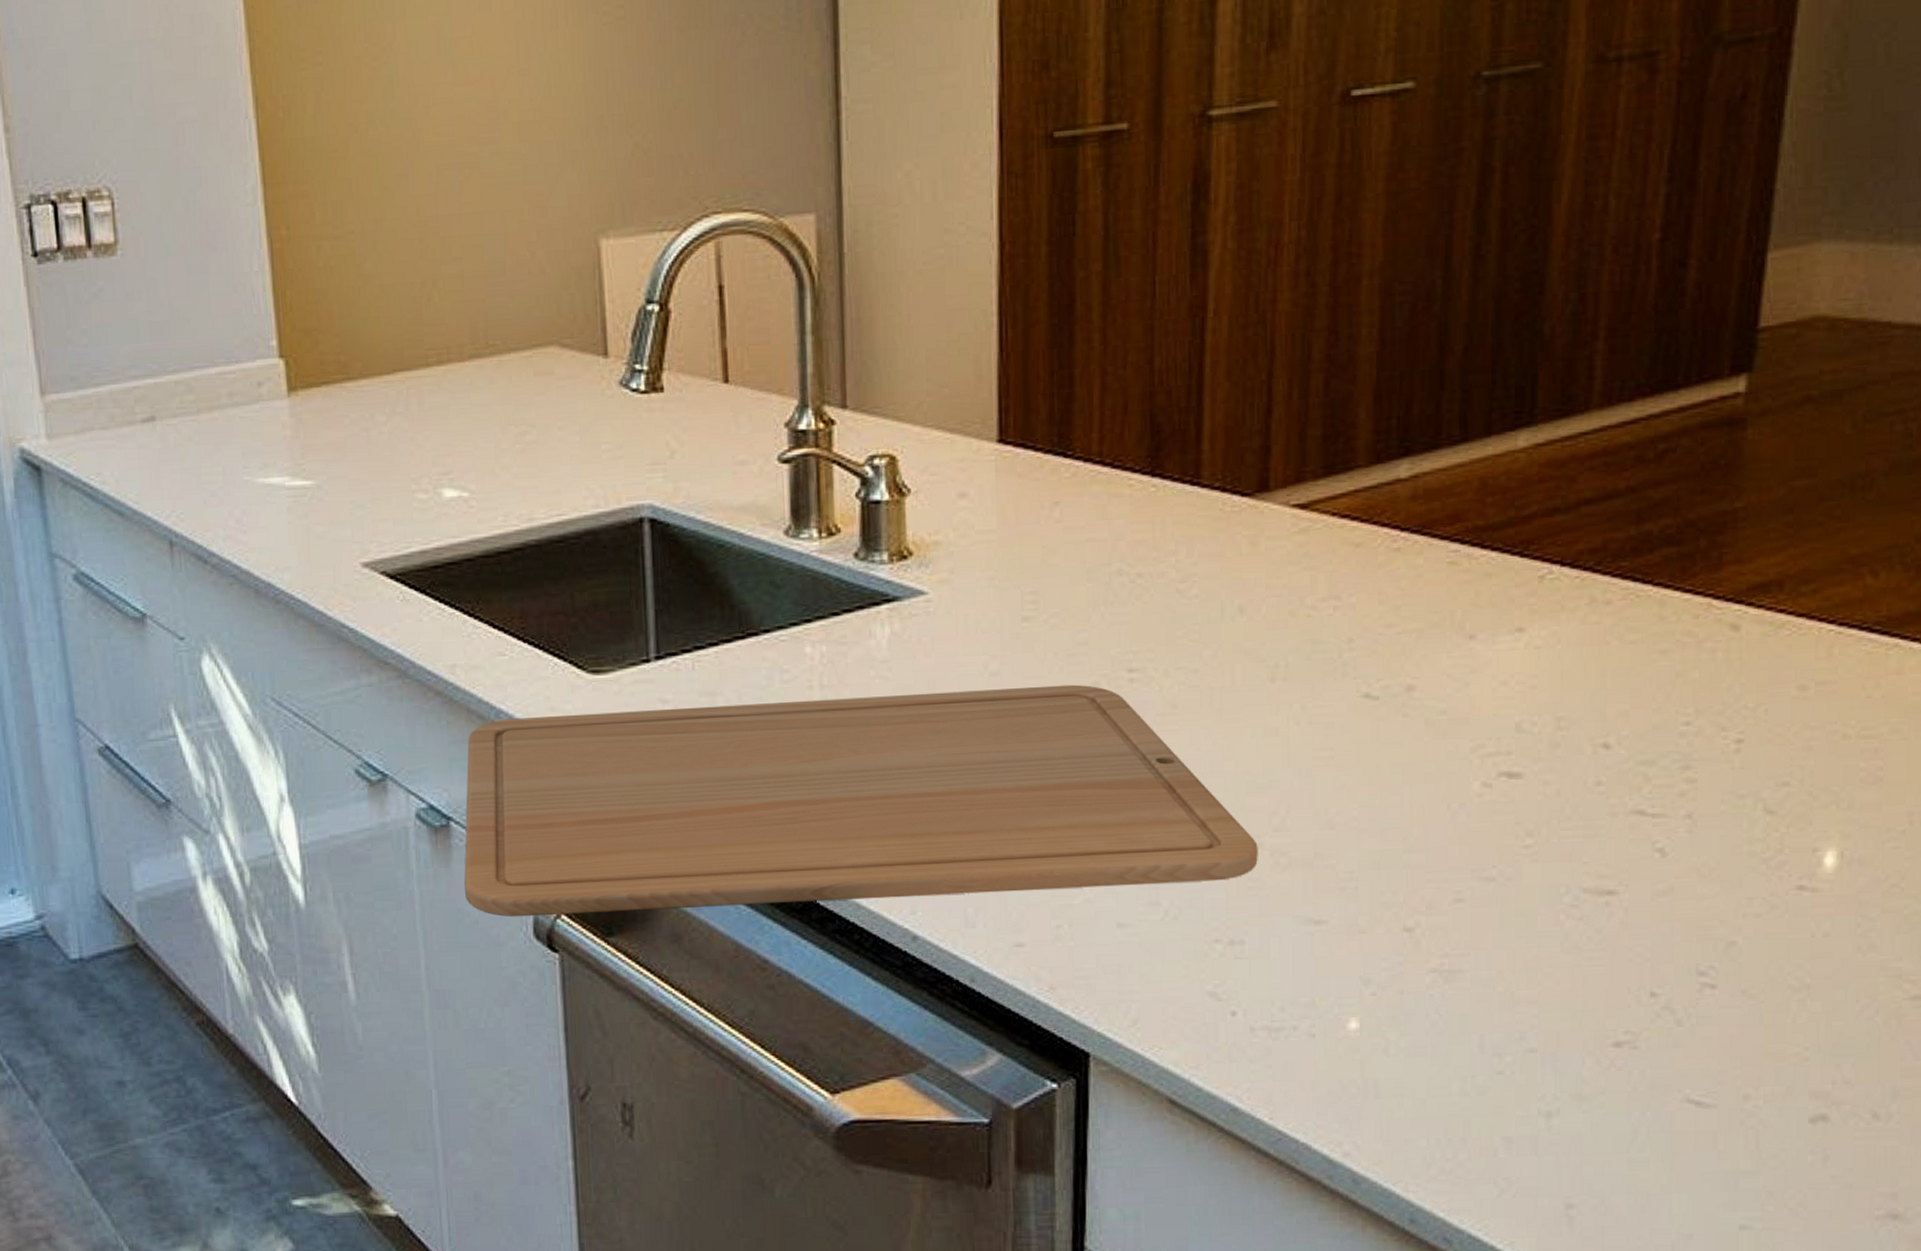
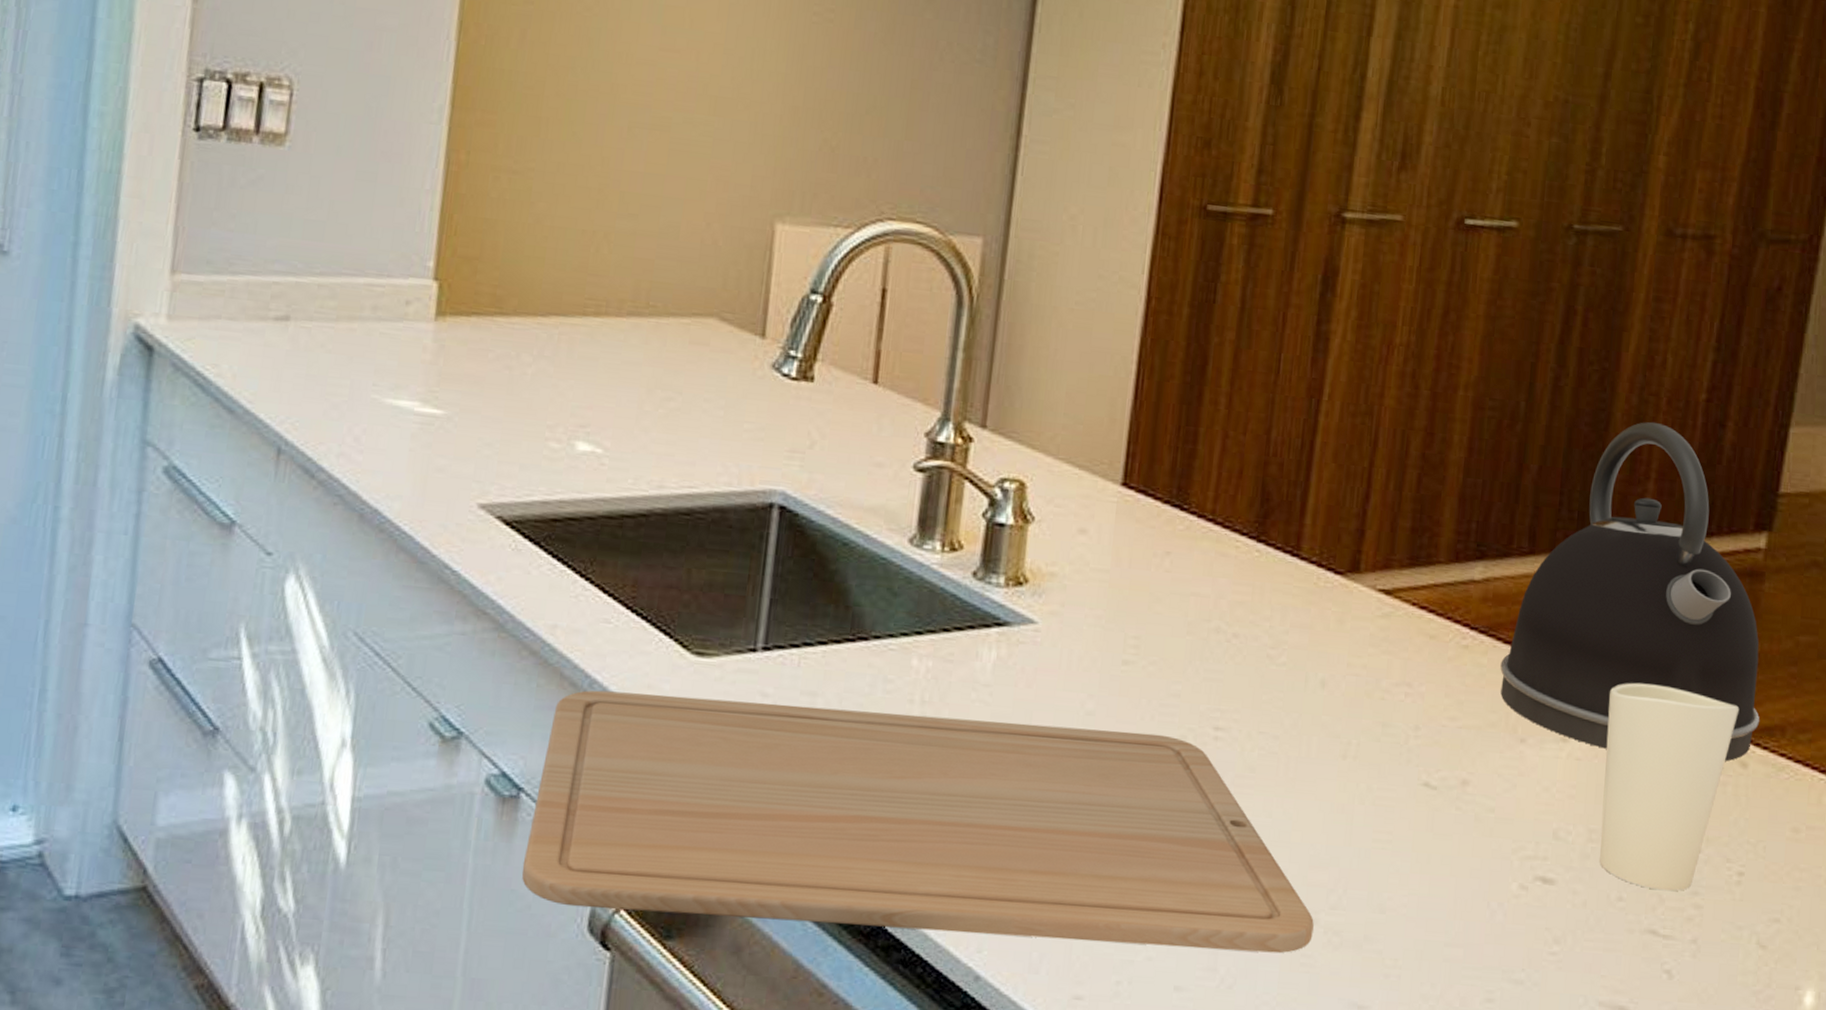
kettle: none [1439,274,1750,633] -> present [1500,421,1759,761]
cup: none [1569,557,1726,770] -> present [1600,683,1740,892]

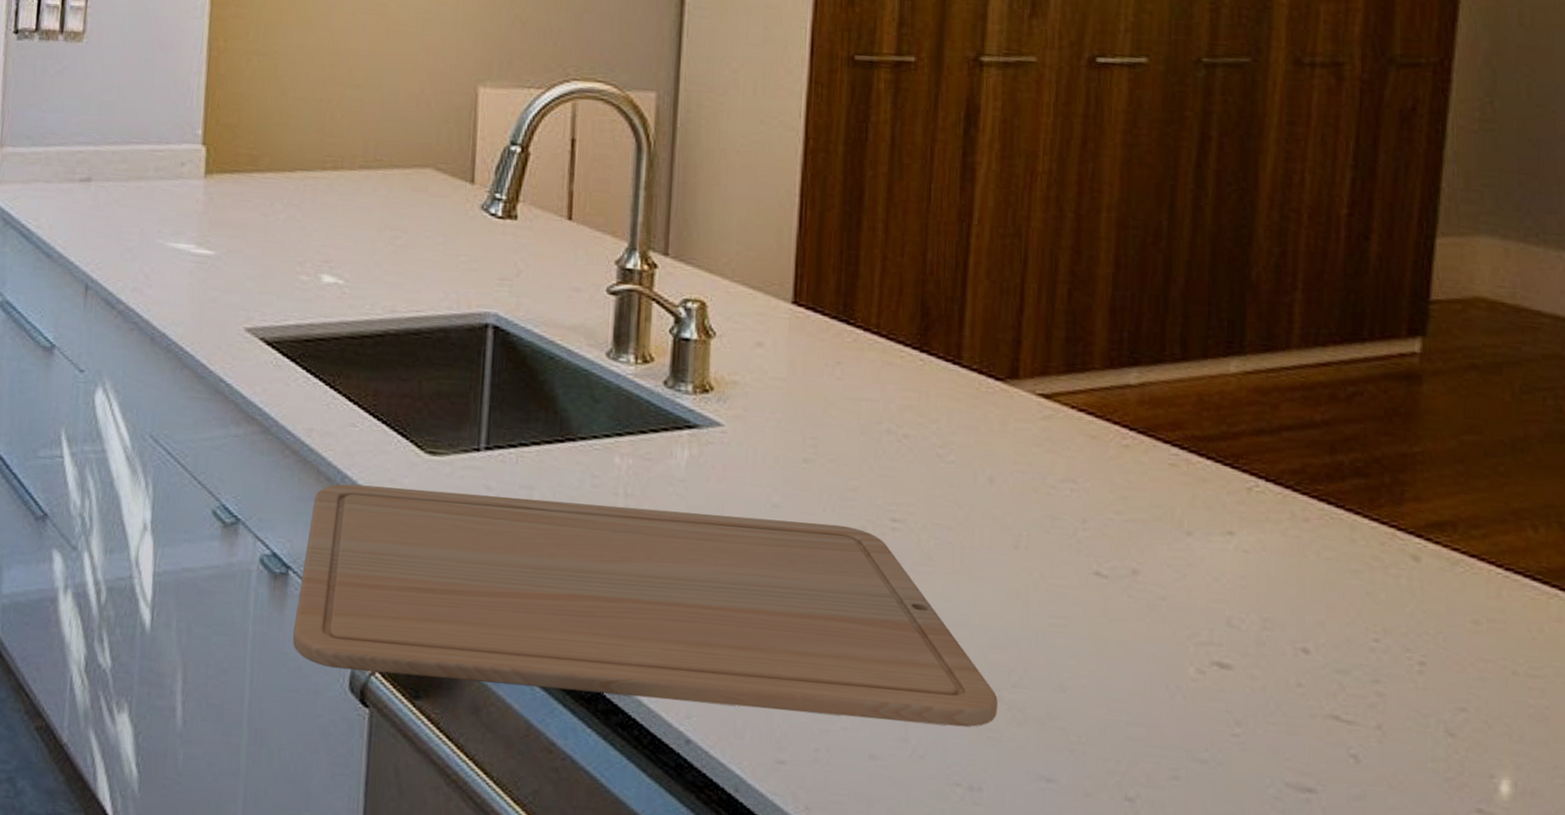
kettle: present [1500,421,1759,761] -> none [1162,236,1428,555]
cup: present [1600,683,1740,892] -> none [1273,480,1407,679]

